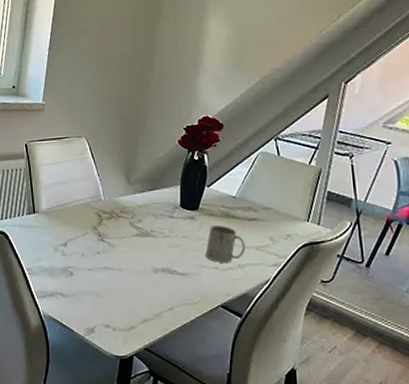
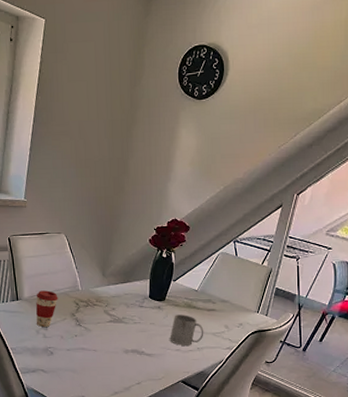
coffee cup: none [54,201,79,243] -> present [36,290,58,327]

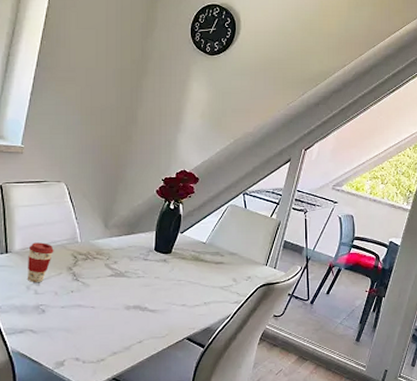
mug: present [170,315,204,346] -> none [175,268,211,300]

